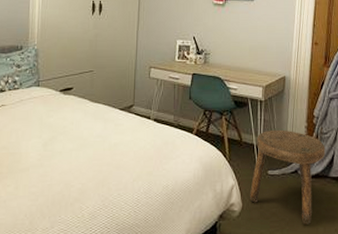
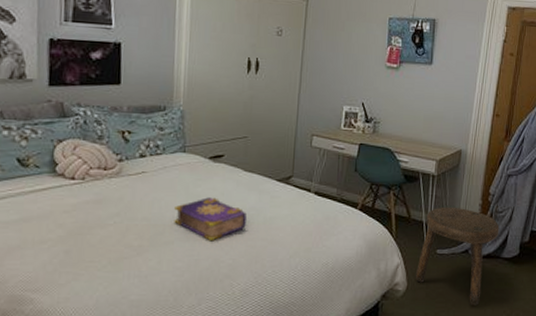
book: none [29,127,95,167] -> present [174,197,248,241]

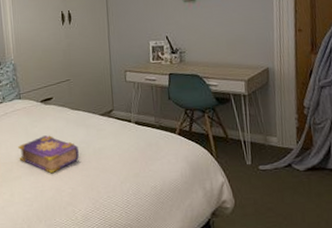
stool: present [415,206,500,306] -> none [241,123,321,219]

